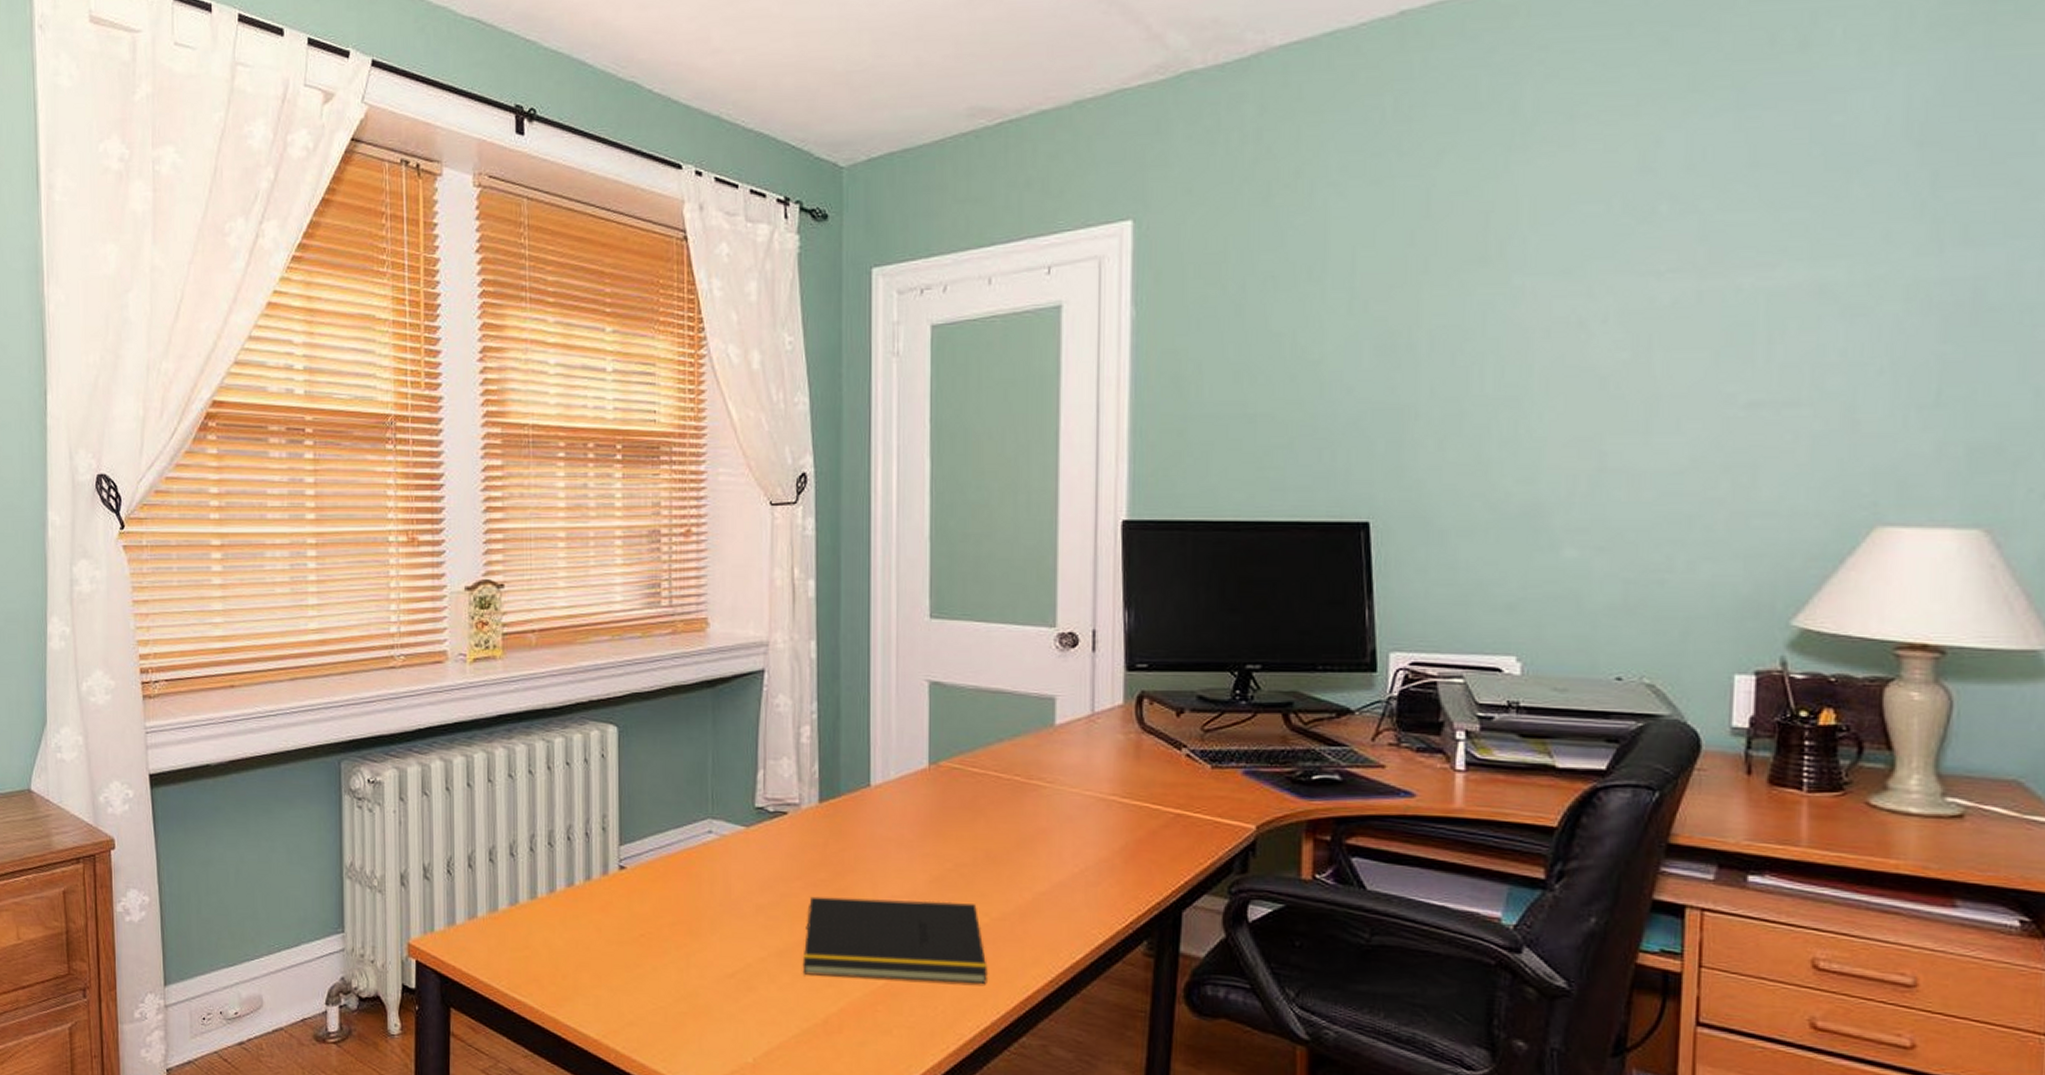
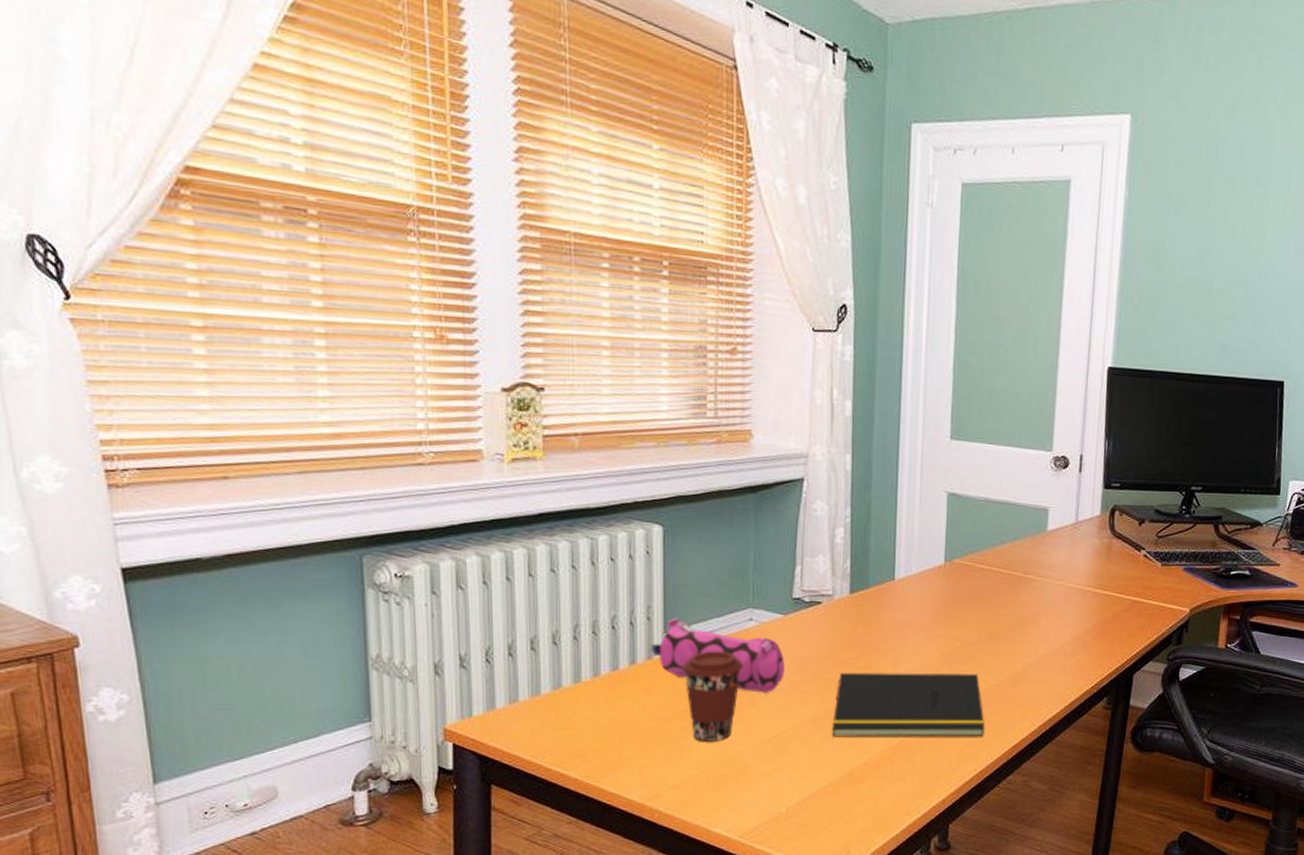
pencil case: none [607,828,748,918] -> present [651,618,785,693]
coffee cup: none [638,867,703,973] -> present [681,651,743,742]

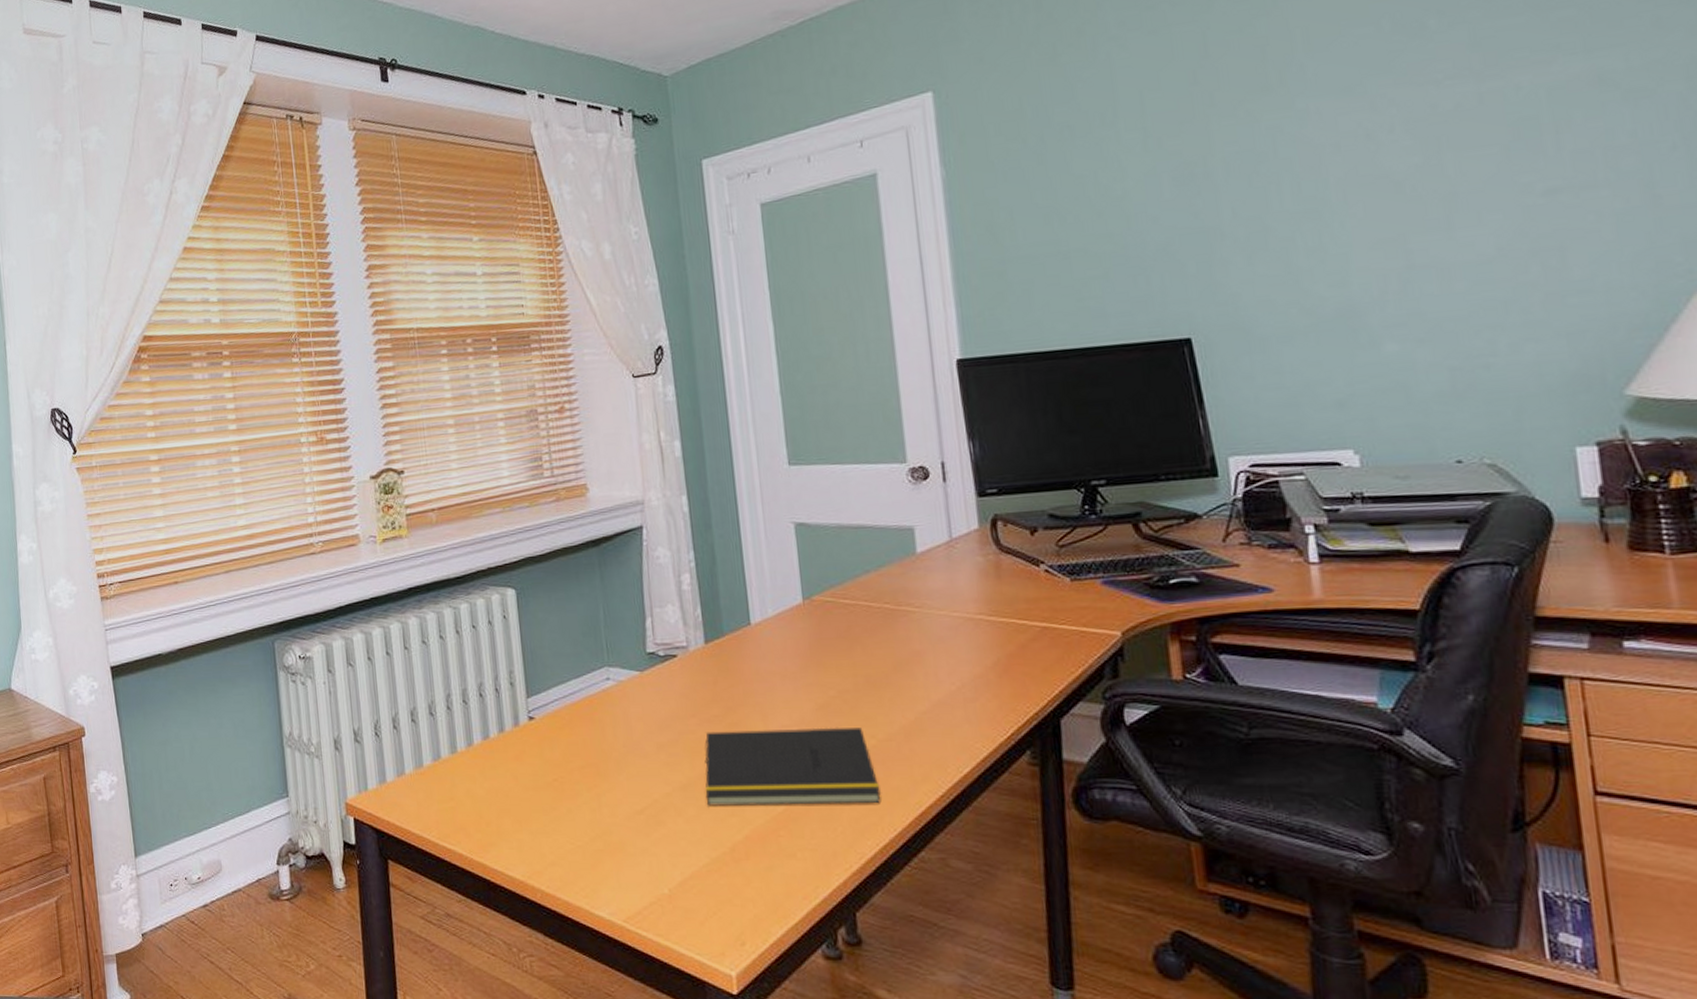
pencil case: present [651,618,785,693] -> none [517,681,649,758]
coffee cup: present [681,651,743,742] -> none [547,714,606,813]

